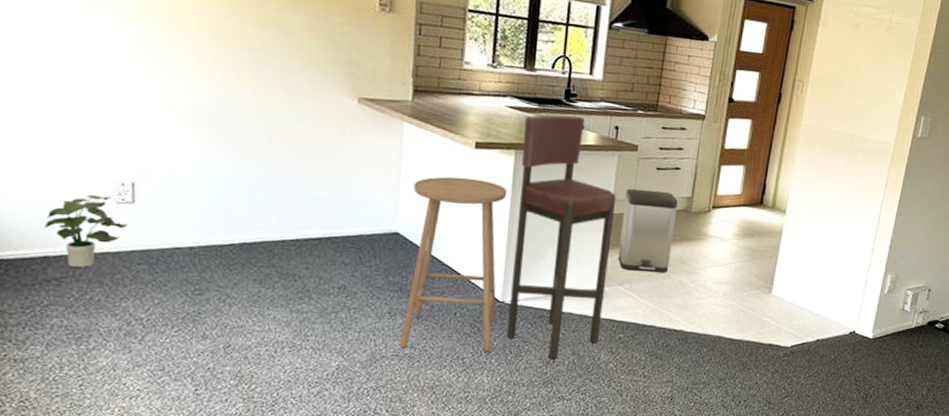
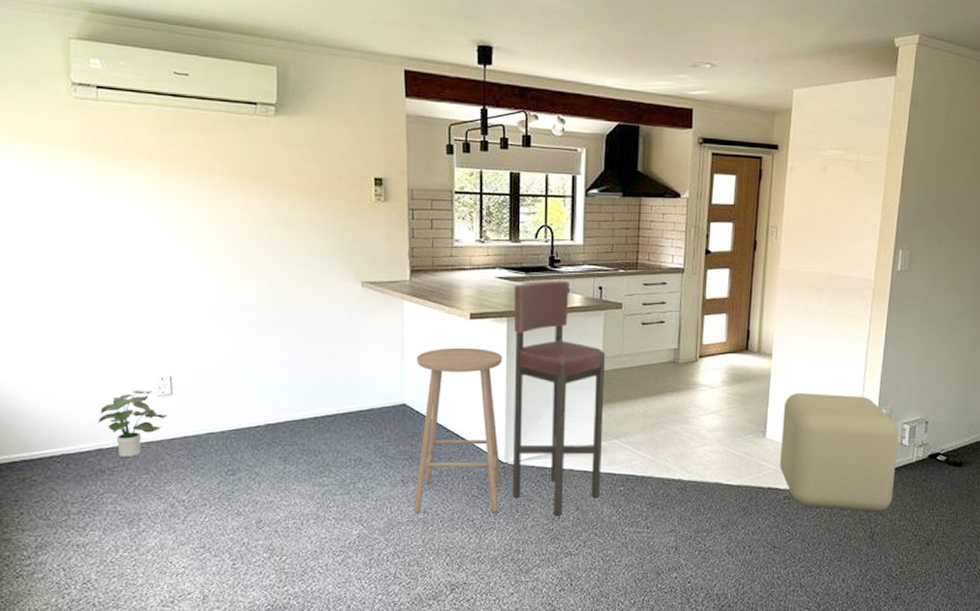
pedal bin: present [618,188,678,273] -> none [612,345,665,425]
cube: none [782,252,902,374] -> present [780,393,899,512]

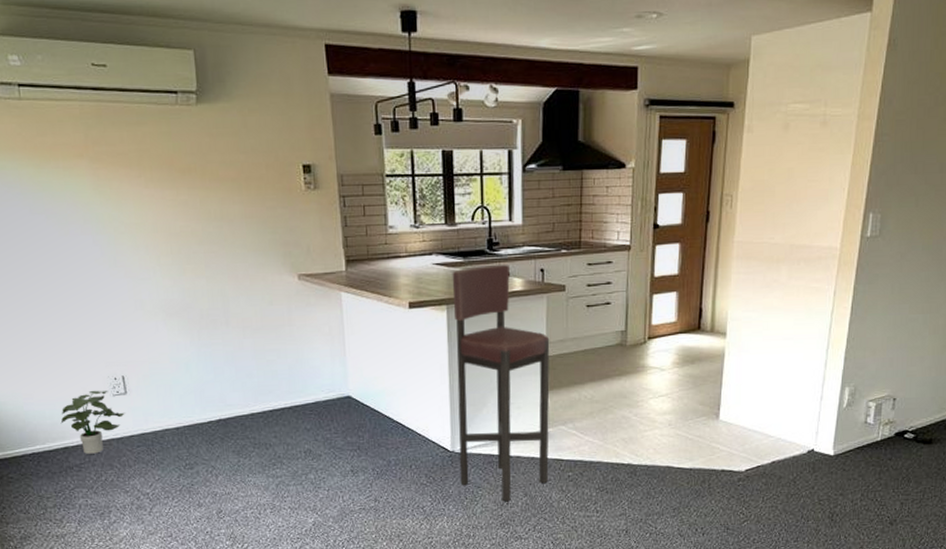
stool: present [414,347,503,513] -> none [358,337,449,501]
cube: present [780,393,899,512] -> none [734,372,864,492]

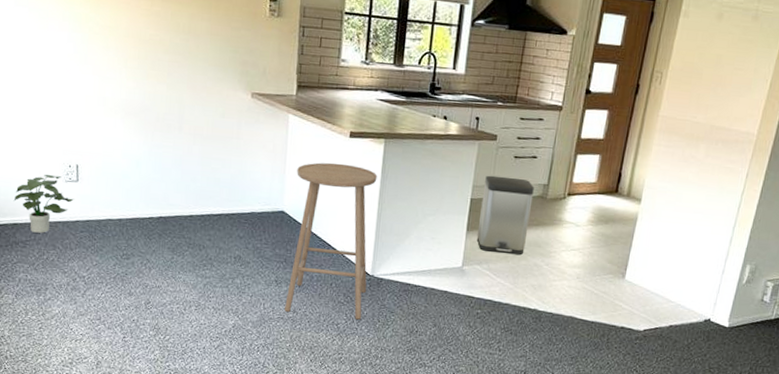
stool: none [358,337,449,501] -> present [284,162,377,320]
bar stool: present [452,264,550,502] -> none [375,107,476,330]
pedal bin: none [557,328,612,410] -> present [476,175,534,255]

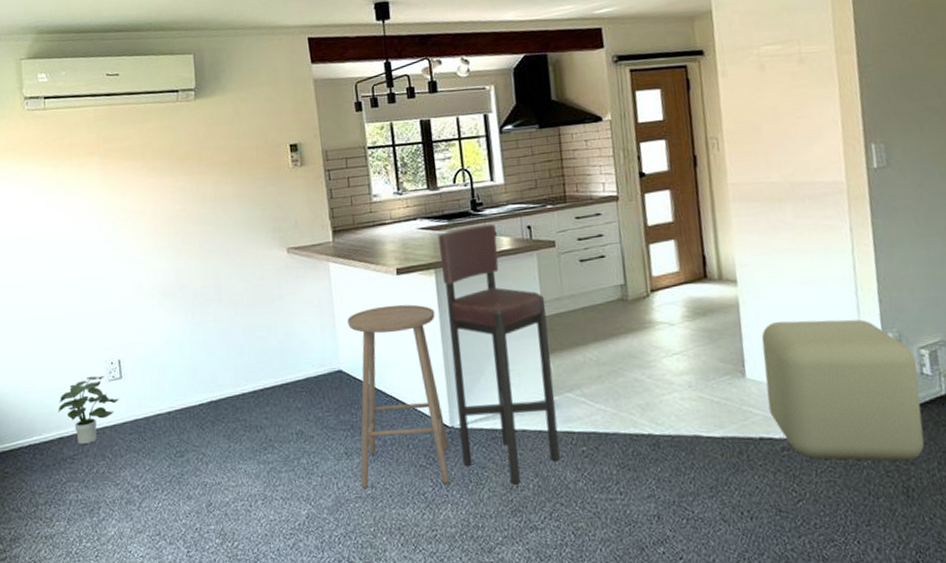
bar stool: none [375,107,476,330] -> present [437,223,560,485]
pedal bin: present [476,175,534,255] -> none [553,283,619,375]
cube: none [635,239,762,363] -> present [761,319,924,461]

